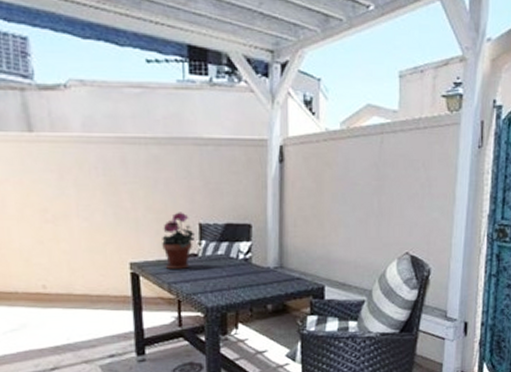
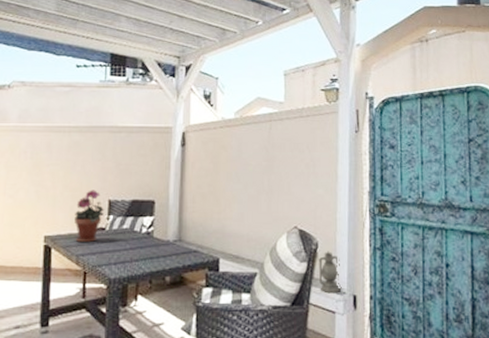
lantern: none [430,278,453,321] -> present [319,251,342,294]

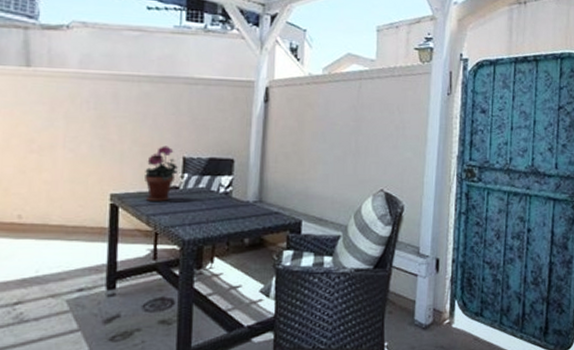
lantern: present [319,251,342,294] -> none [403,215,425,257]

